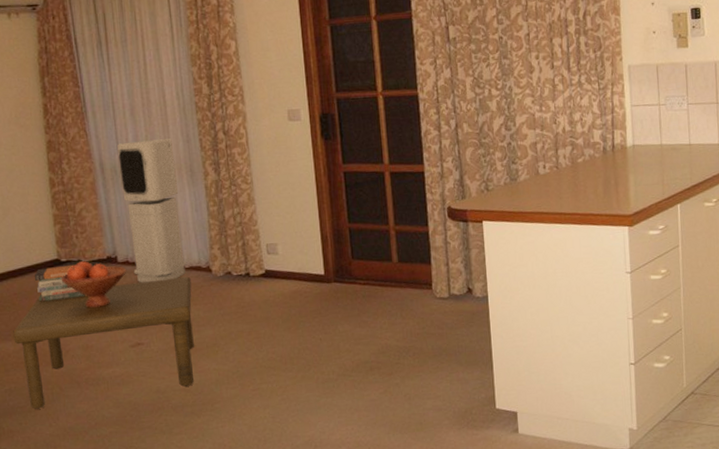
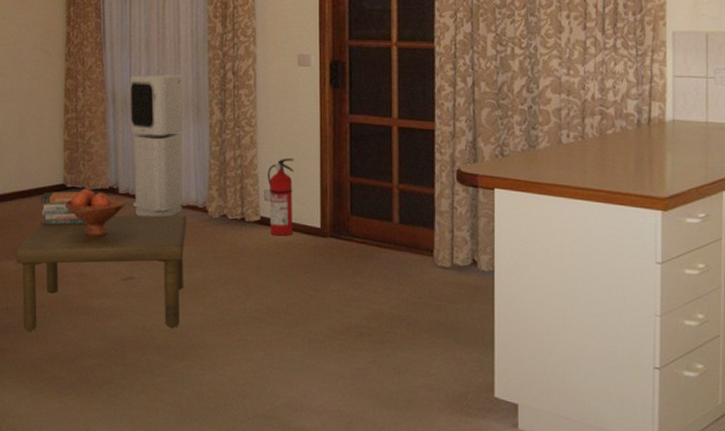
fire extinguisher: none [268,210,298,287] -> present [267,158,294,236]

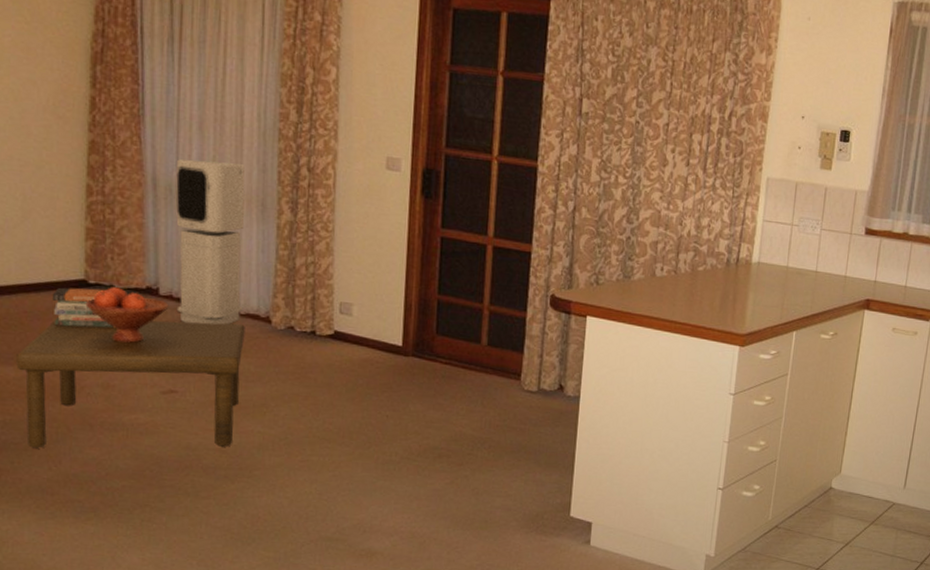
fire extinguisher: present [267,158,294,236] -> none [344,269,376,353]

